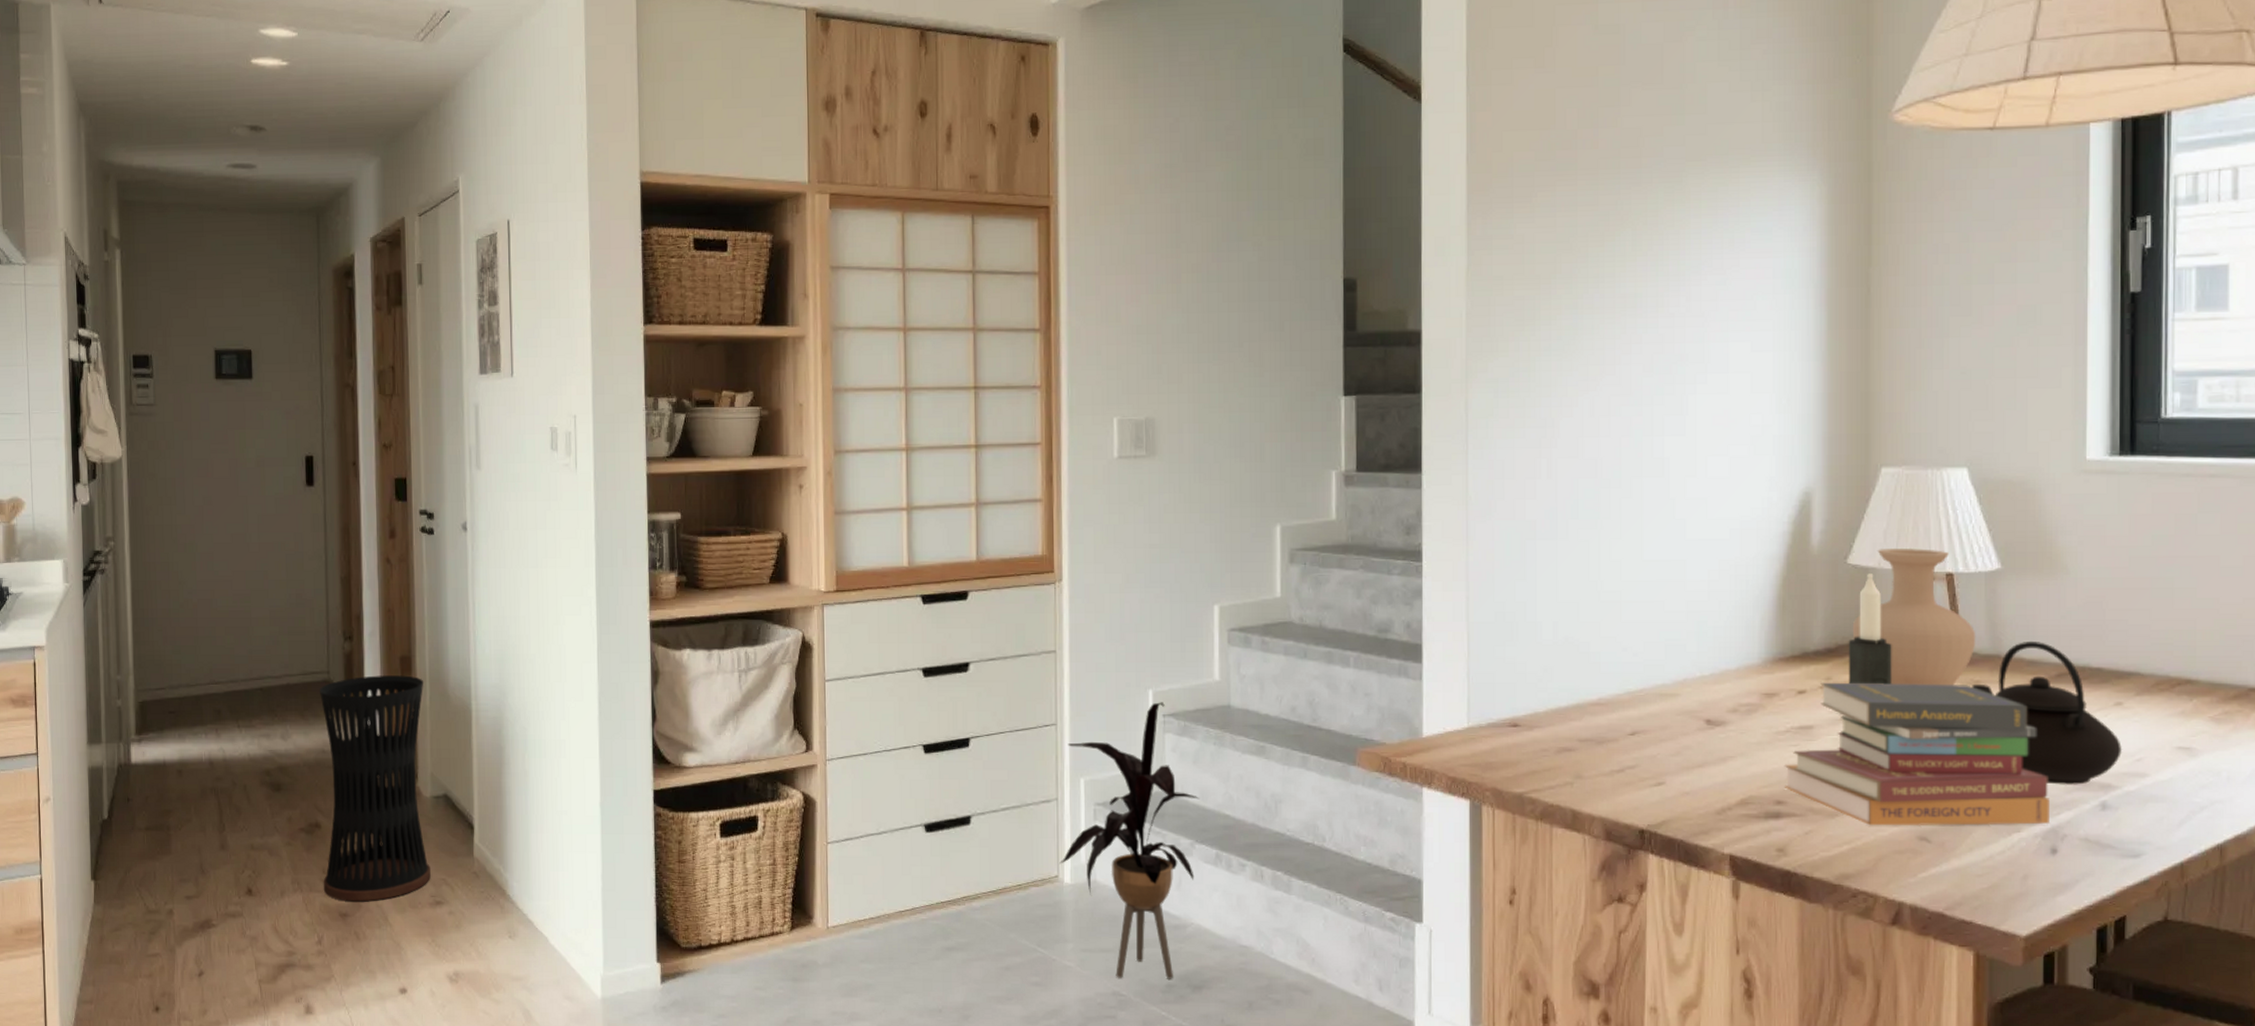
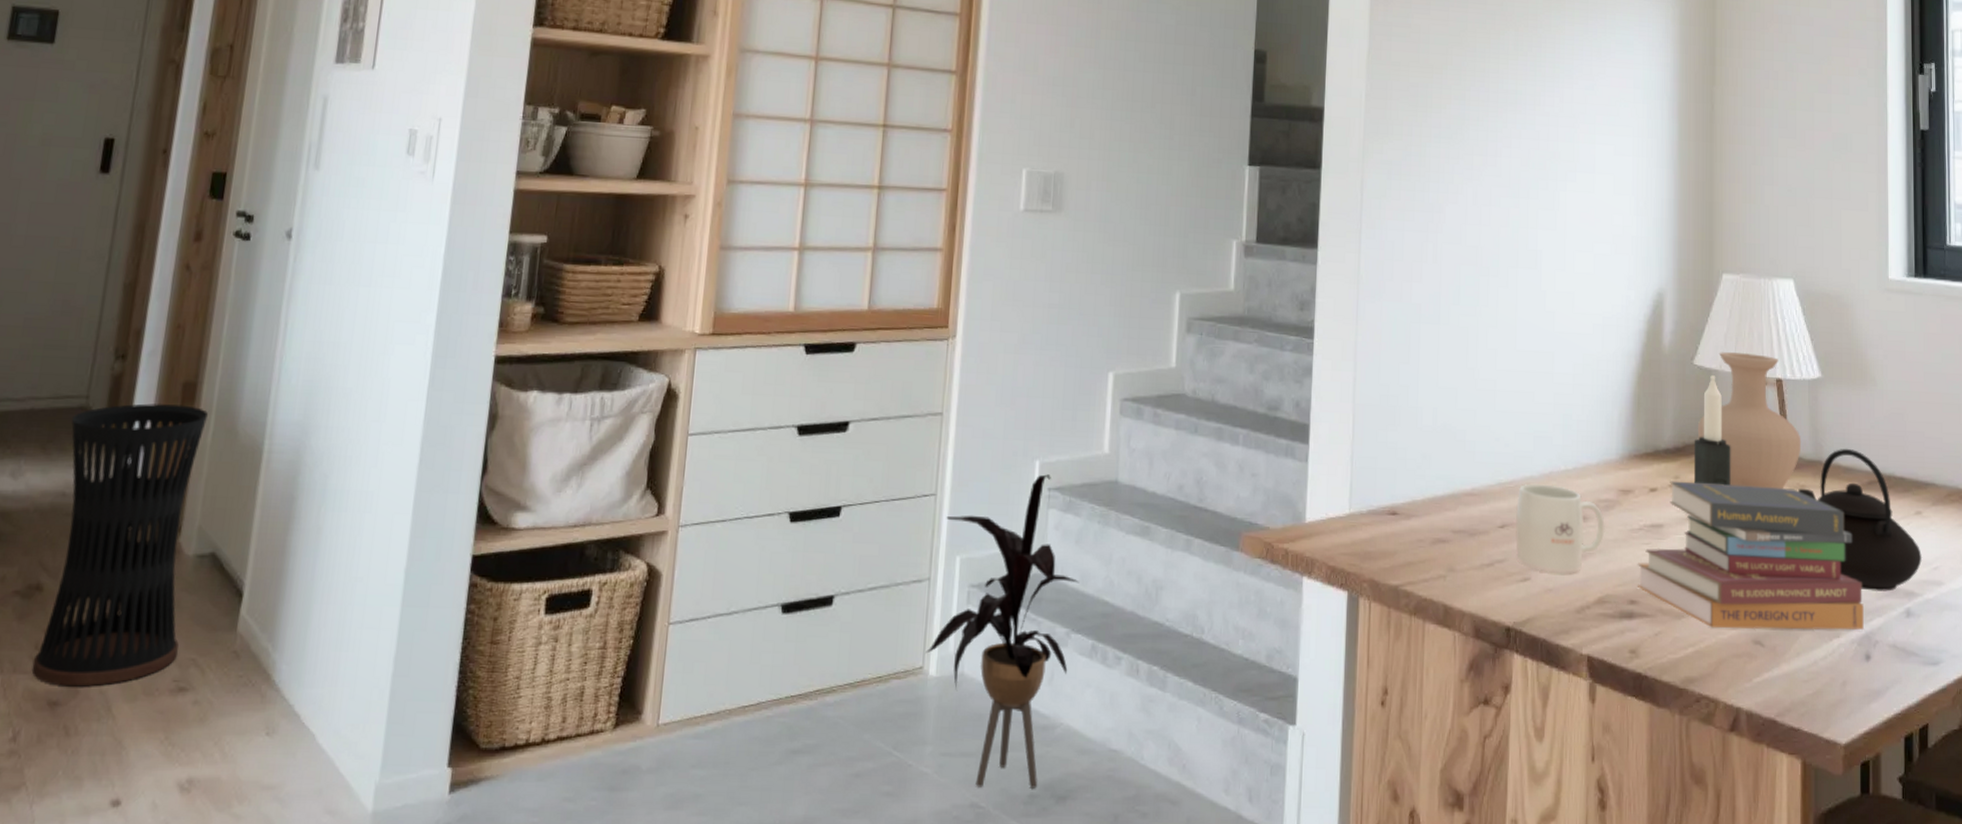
mug: none [1646,691,1747,778] -> present [1515,484,1605,574]

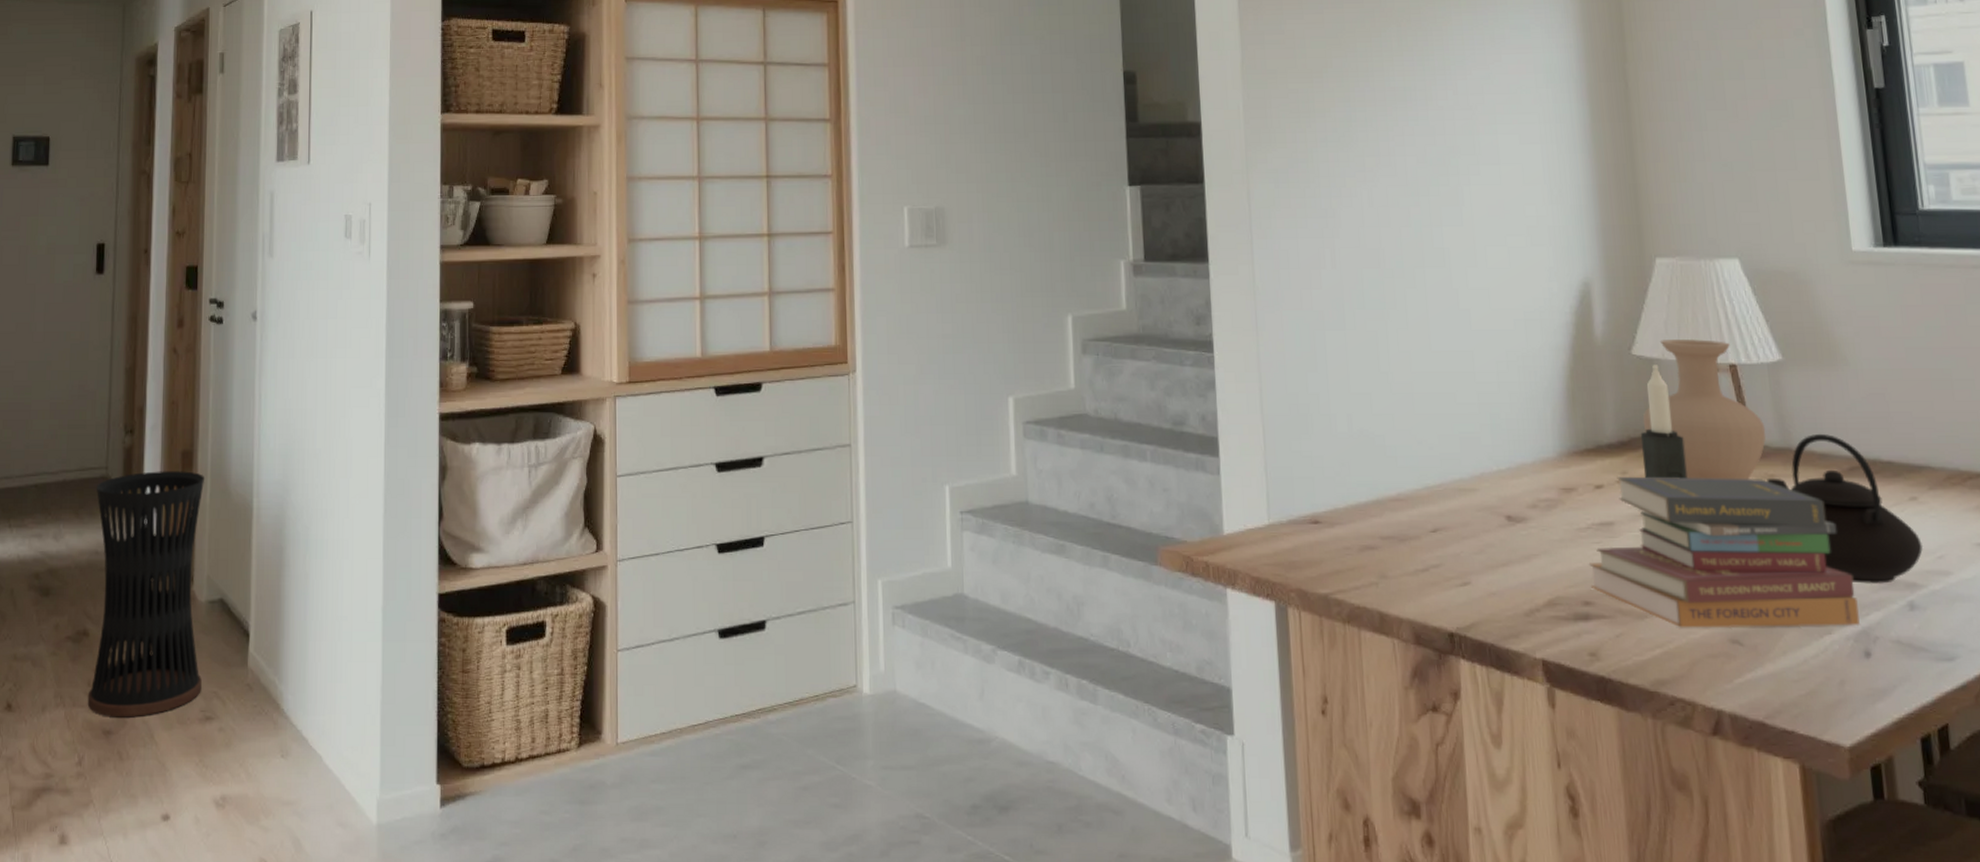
house plant: present [926,474,1080,789] -> none [858,498,1000,800]
mug: present [1515,484,1605,574] -> none [1447,486,1549,577]

